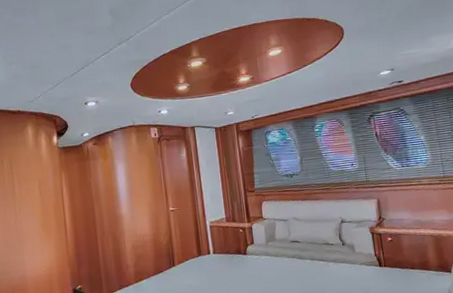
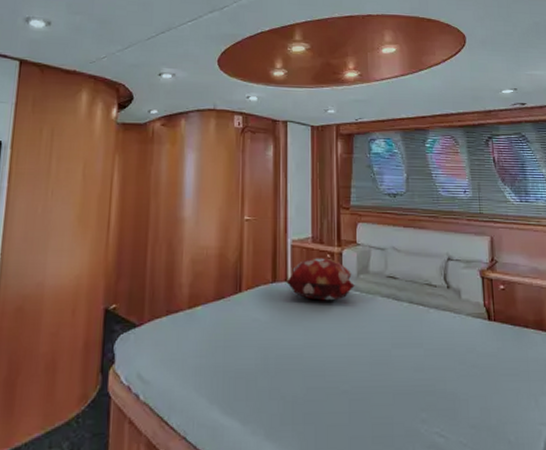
decorative pillow: none [209,232,266,266] -> present [287,258,356,301]

